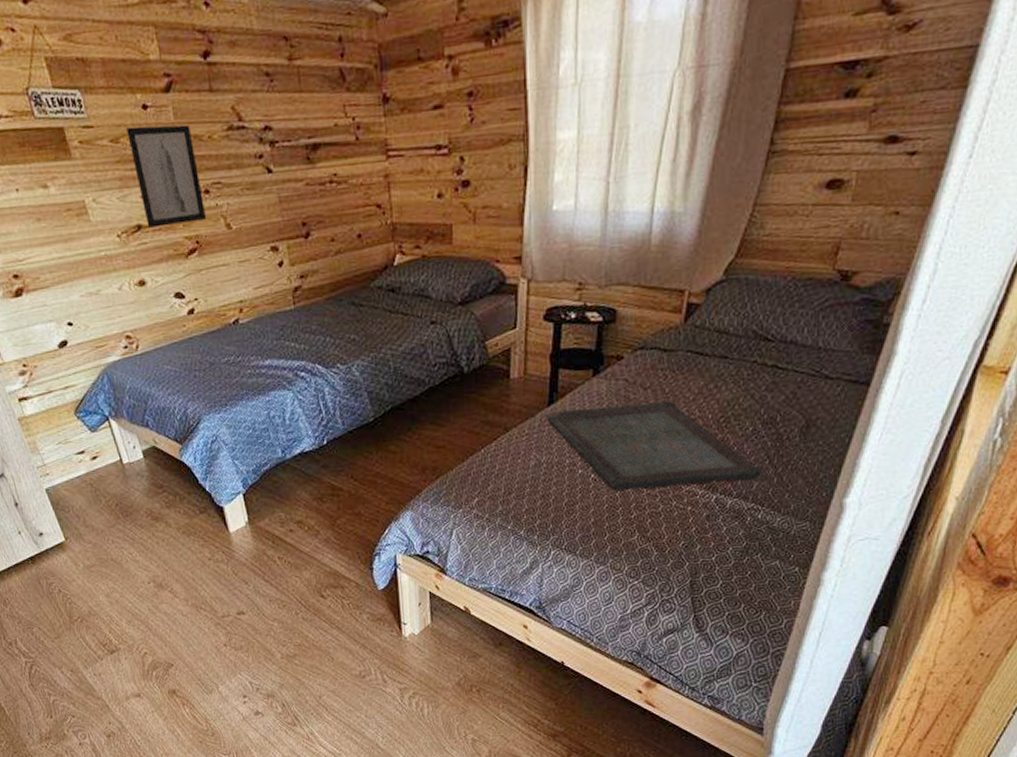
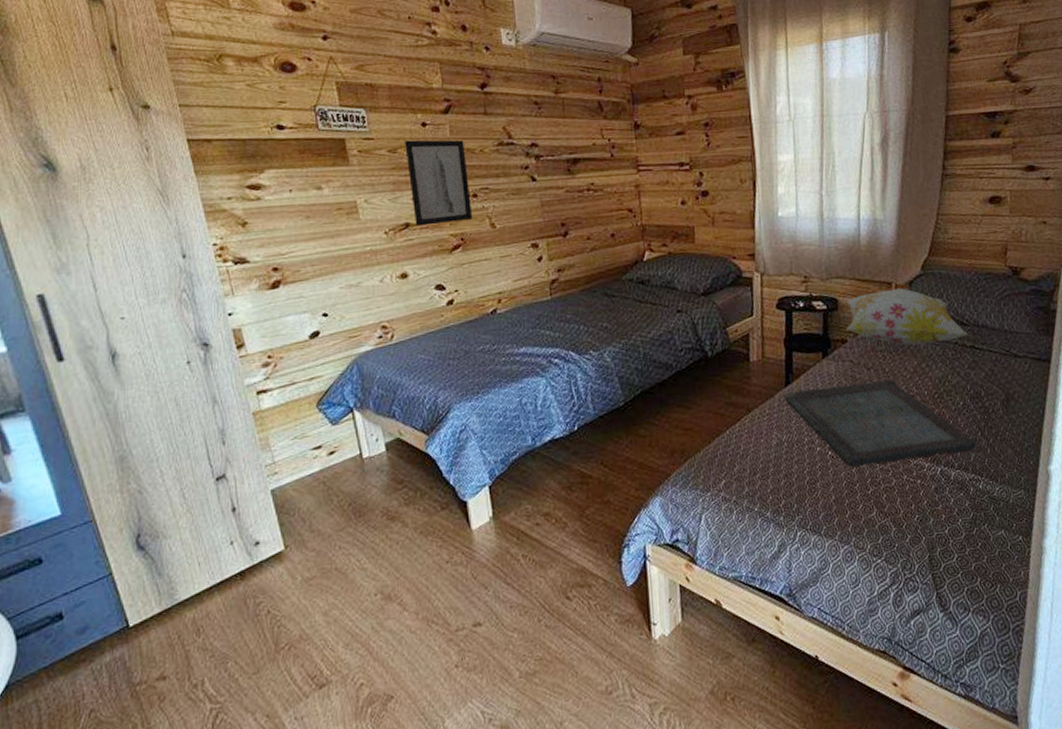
decorative pillow: none [622,297,771,363] -> present [845,288,968,345]

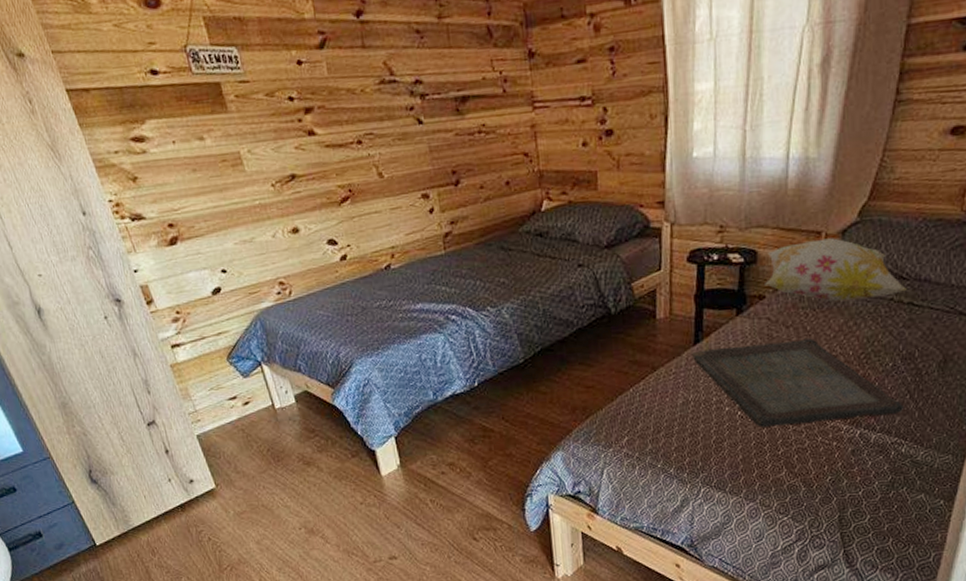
wall art: present [405,140,473,226] -> none [281,79,360,177]

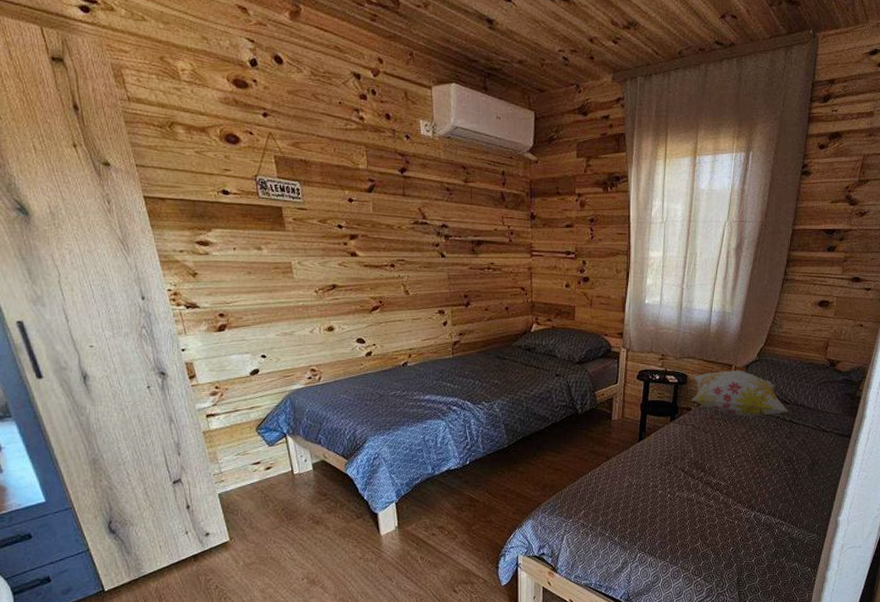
serving tray: present [691,338,905,427] -> none [636,442,785,507]

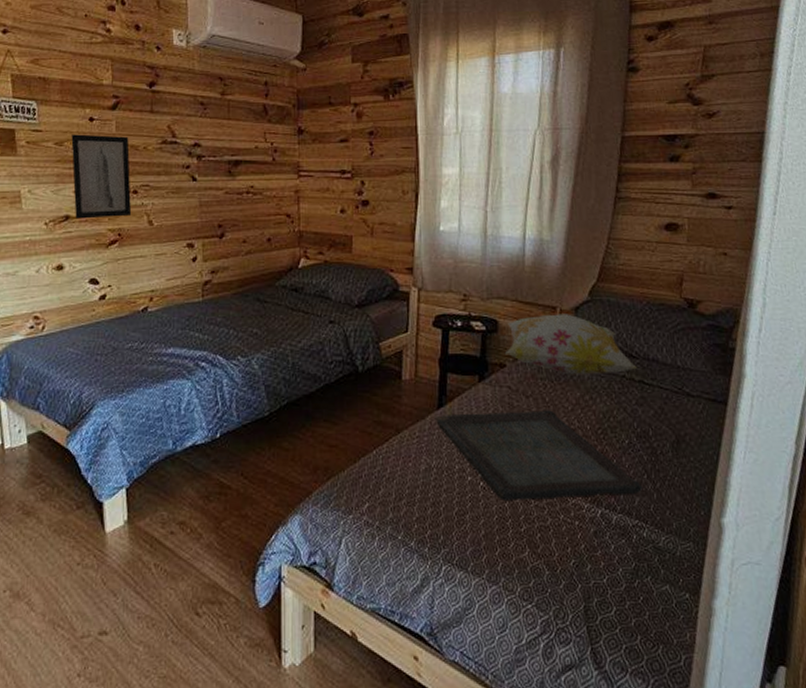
wall art: none [333,213,390,288] -> present [71,134,132,219]
serving tray: none [636,442,785,507] -> present [434,410,643,500]

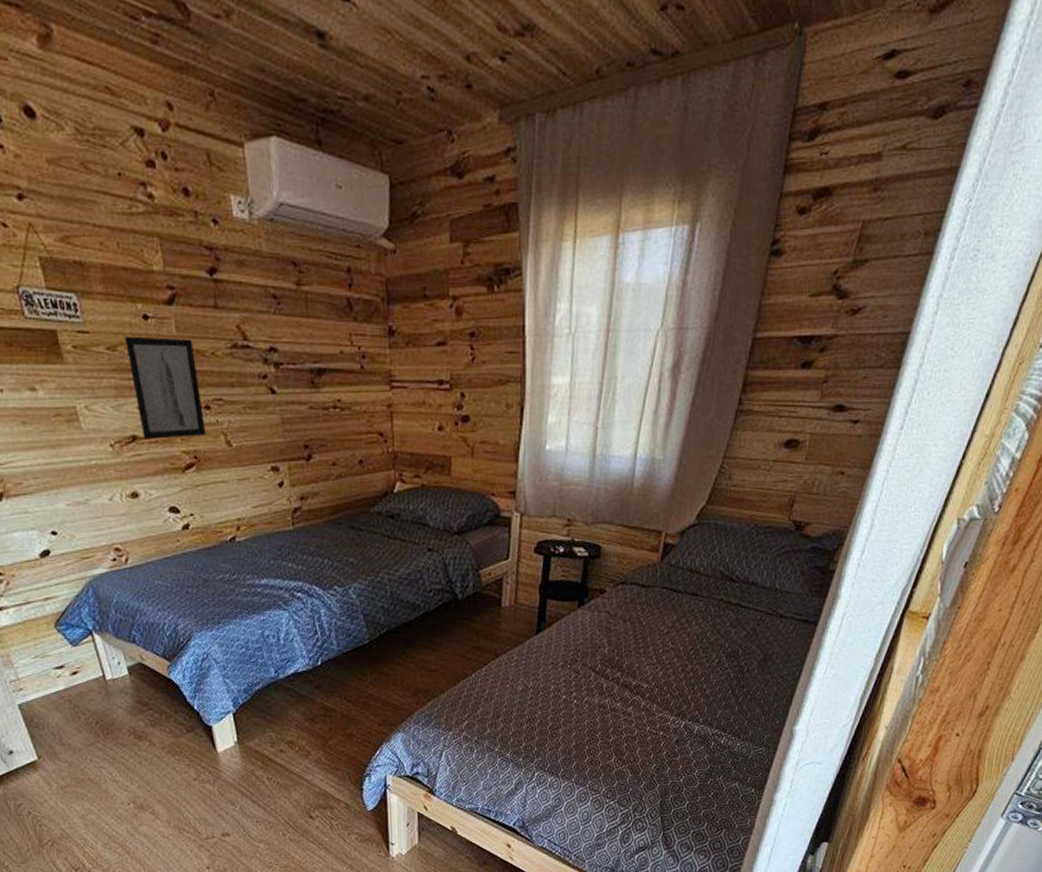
serving tray: present [434,410,643,500] -> none [533,633,726,716]
decorative pillow: present [504,314,637,375] -> none [605,538,735,599]

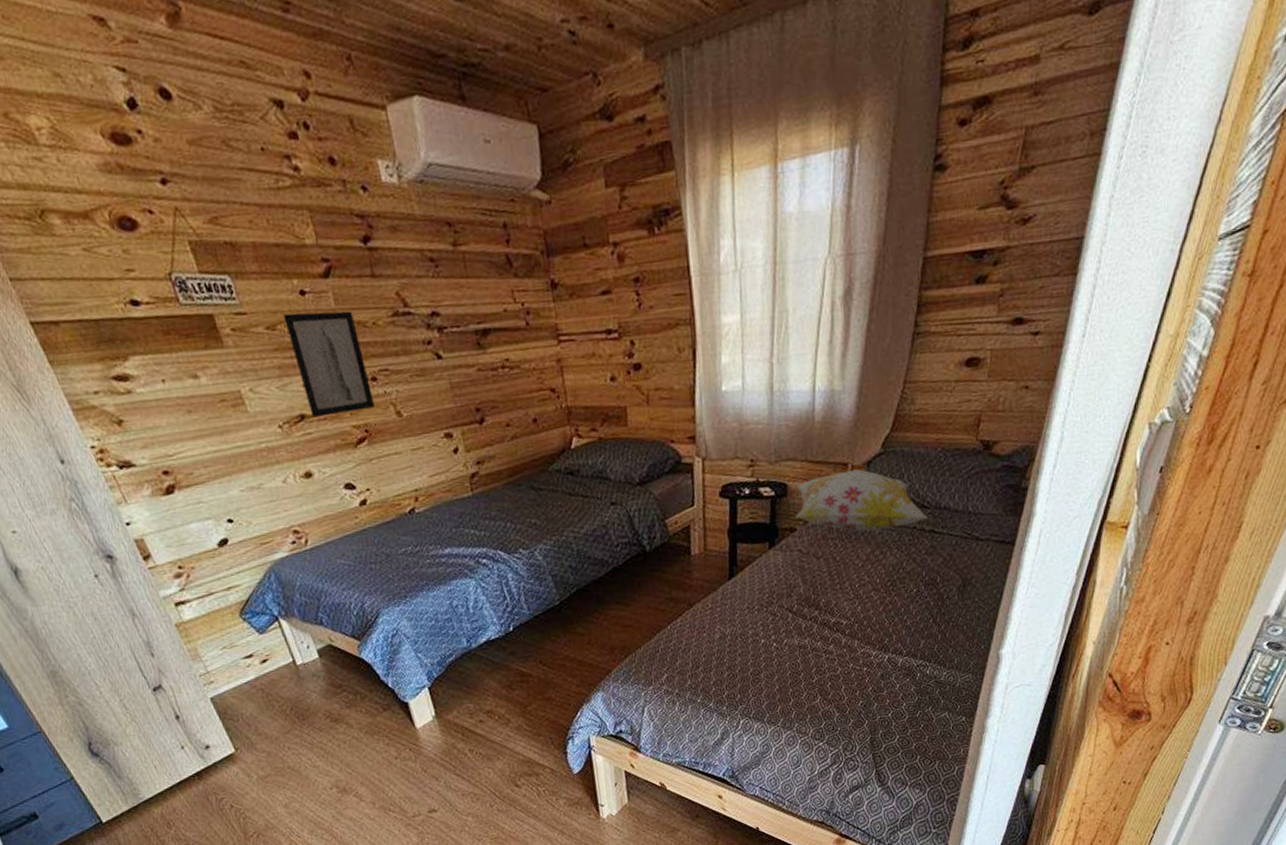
decorative pillow: none [605,538,735,599] -> present [794,469,928,532]

